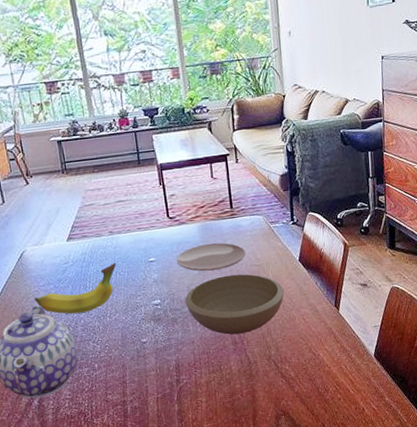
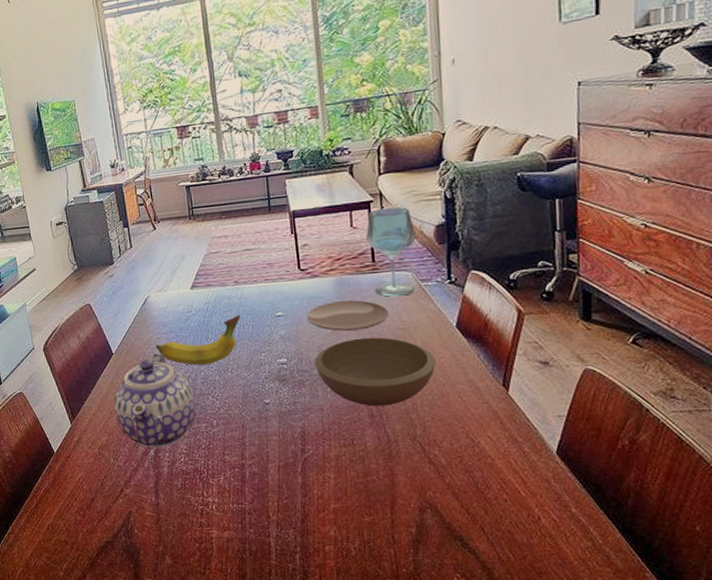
wine glass: none [224,159,265,238] -> present [365,207,416,297]

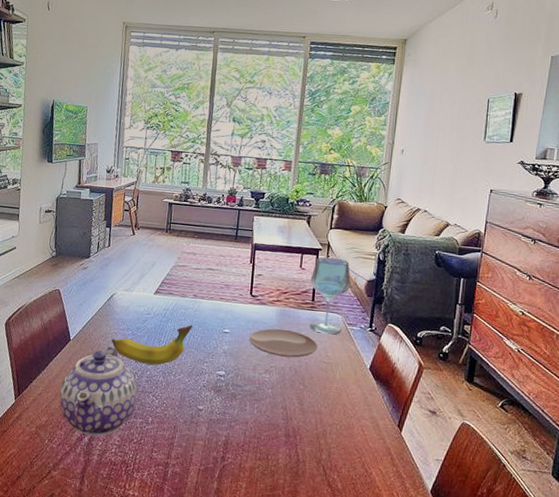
bowl: present [314,337,436,407] -> none [248,364,349,429]

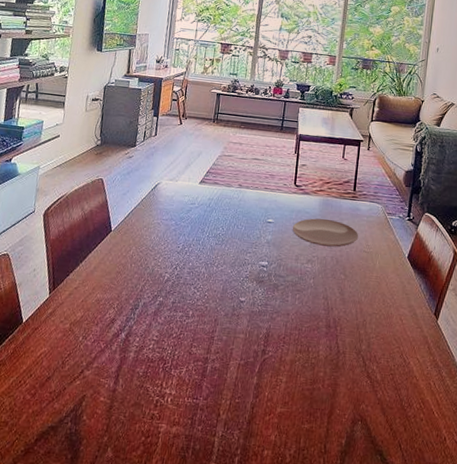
teapot: present [59,345,138,436] -> none [96,236,179,332]
fruit: present [111,324,193,365] -> none [153,214,237,256]
wine glass: present [309,256,351,335] -> none [351,148,390,224]

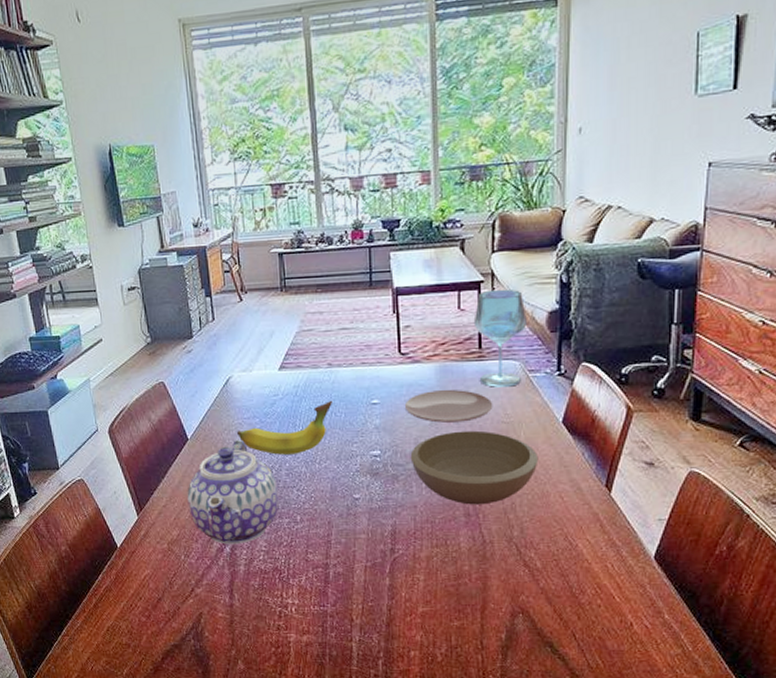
teapot: none [96,236,179,332] -> present [187,439,280,545]
fruit: none [153,214,237,256] -> present [236,400,332,455]
bowl: none [290,254,388,319] -> present [410,430,539,505]
wine glass: none [351,148,390,224] -> present [473,289,527,387]

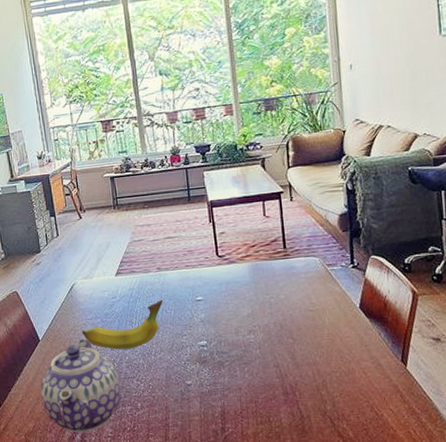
plate: present [405,390,493,423] -> none [225,284,300,314]
bowl: present [410,430,539,505] -> none [232,318,343,385]
wine glass: present [473,289,527,387] -> none [277,197,322,281]

